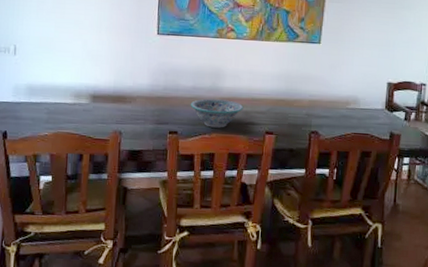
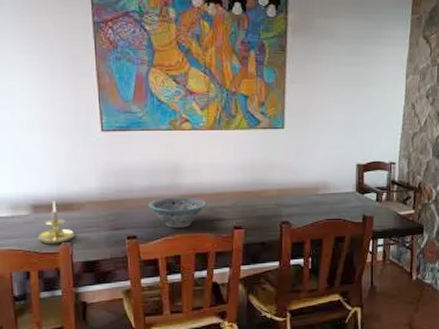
candle holder: none [93,92,124,132] -> present [37,200,74,245]

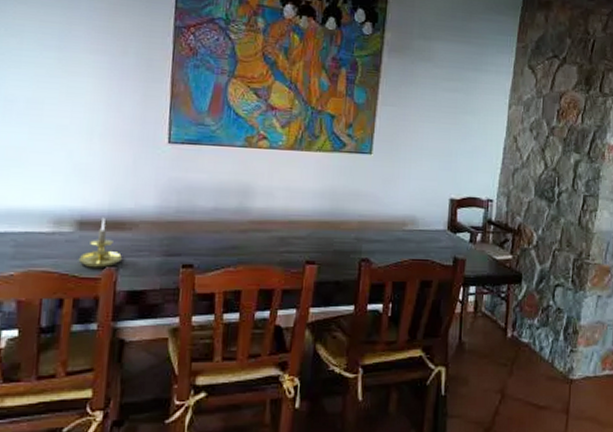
decorative bowl: present [148,197,208,228] -> none [210,222,279,259]

